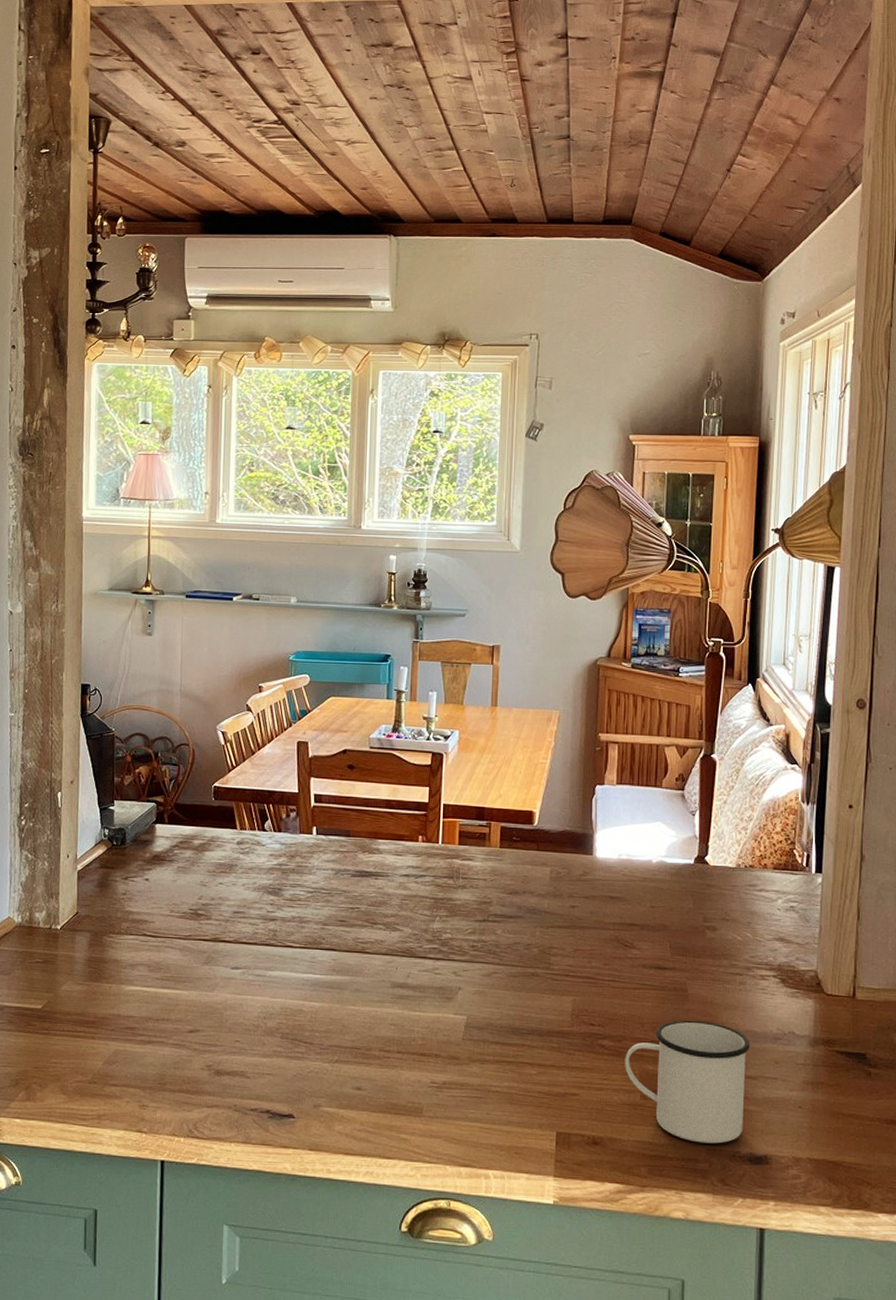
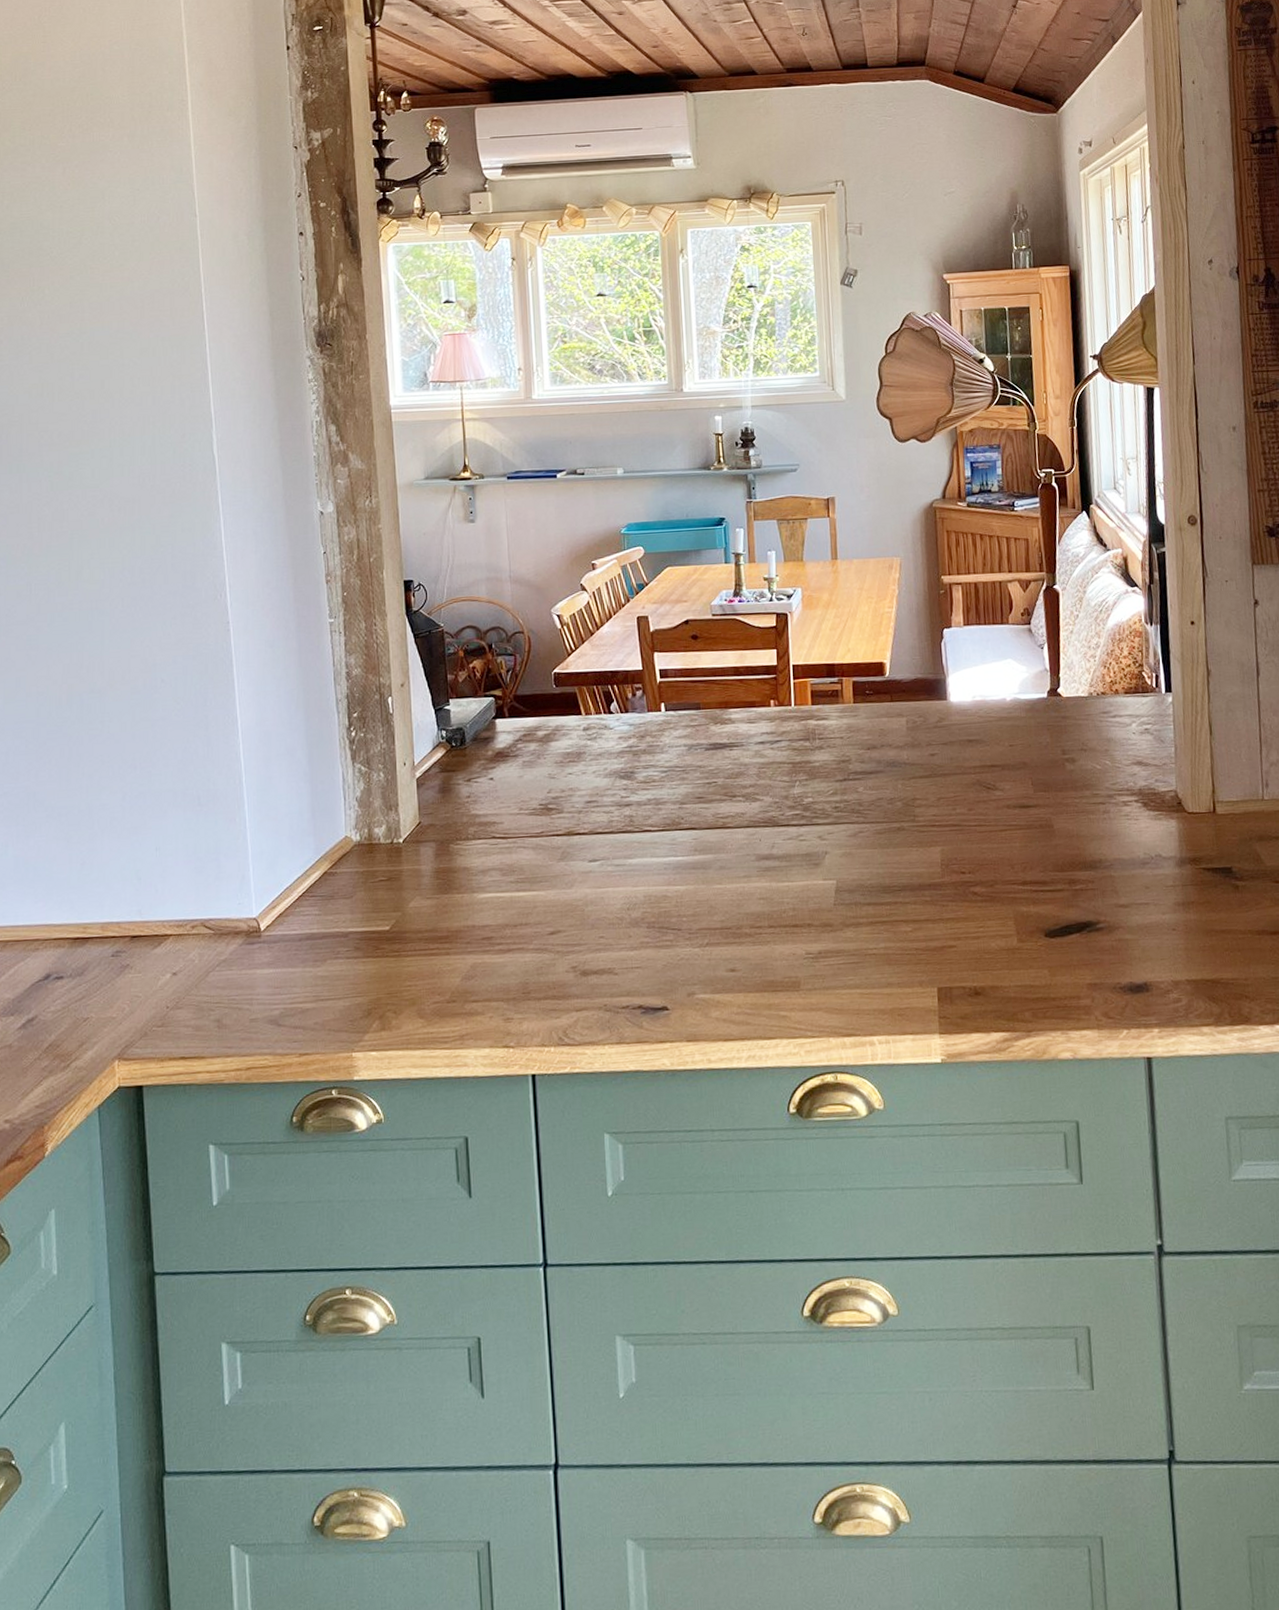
mug: present [625,1020,751,1144] -> none [998,854,1121,979]

